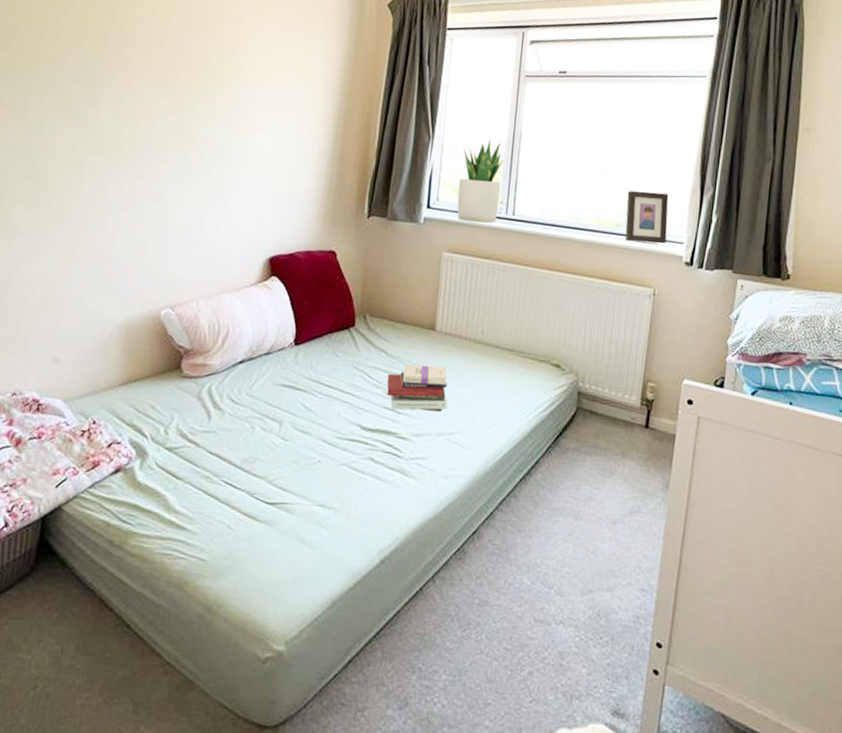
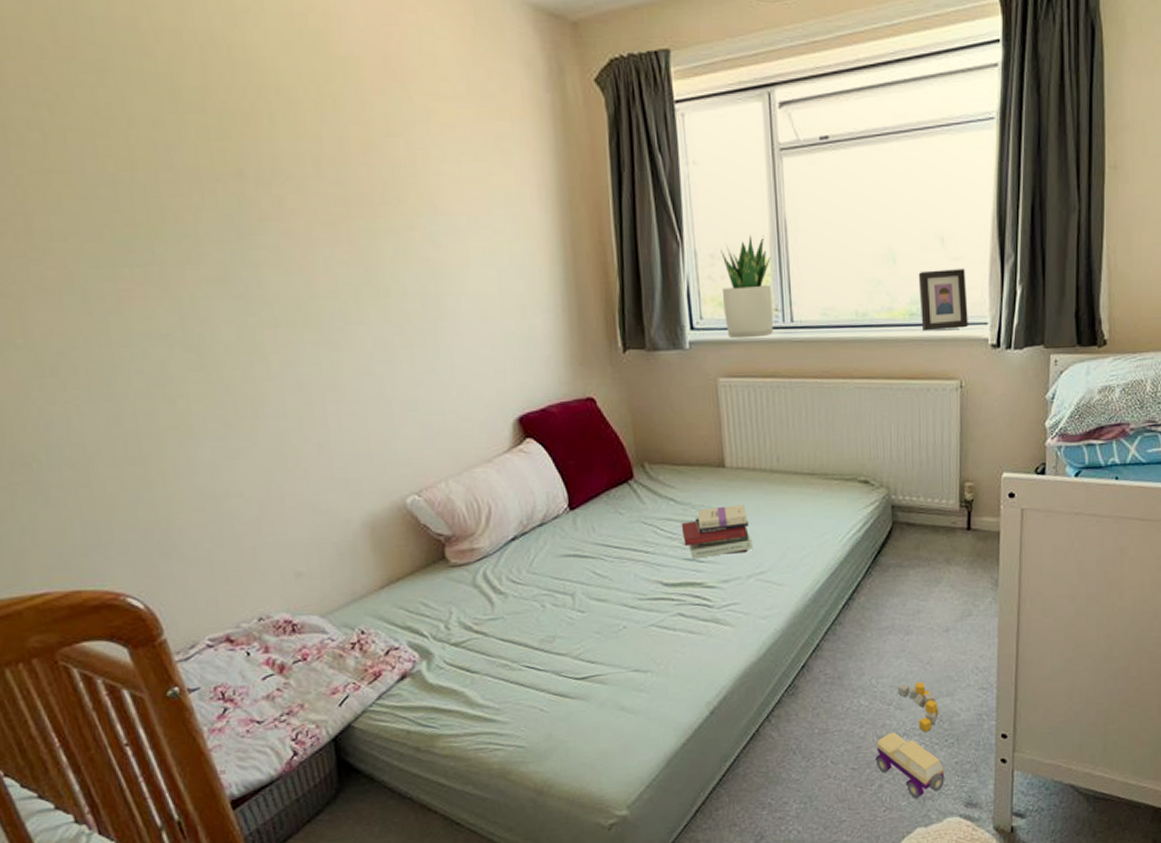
toy car: none [529,617,596,696] -> present [875,732,945,799]
toy blocks: none [560,569,598,625] -> present [898,682,939,733]

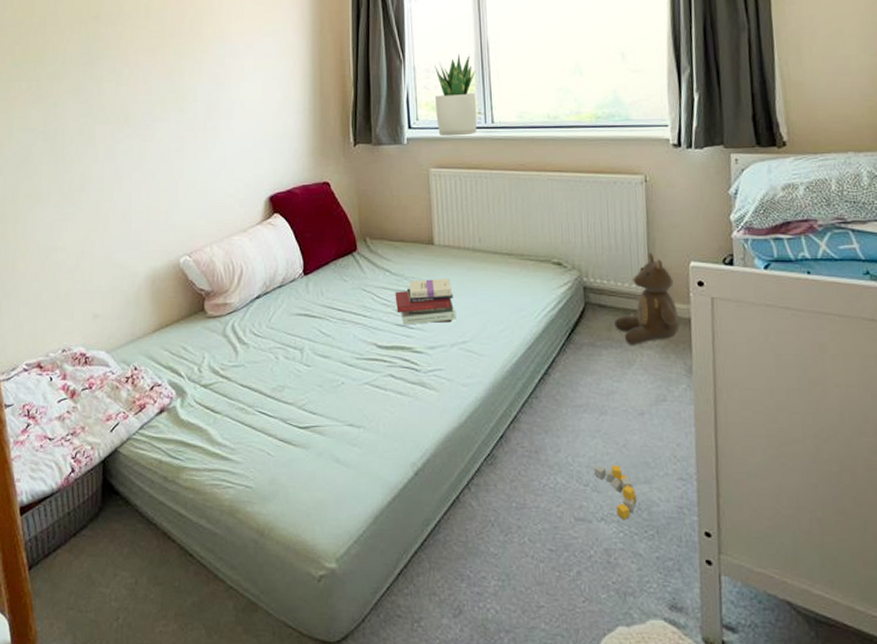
toy car: present [875,732,945,799] -> none [573,515,647,593]
picture frame: present [918,269,968,332] -> none [602,79,650,132]
teddy bear: none [923,465,988,562] -> present [615,252,680,345]

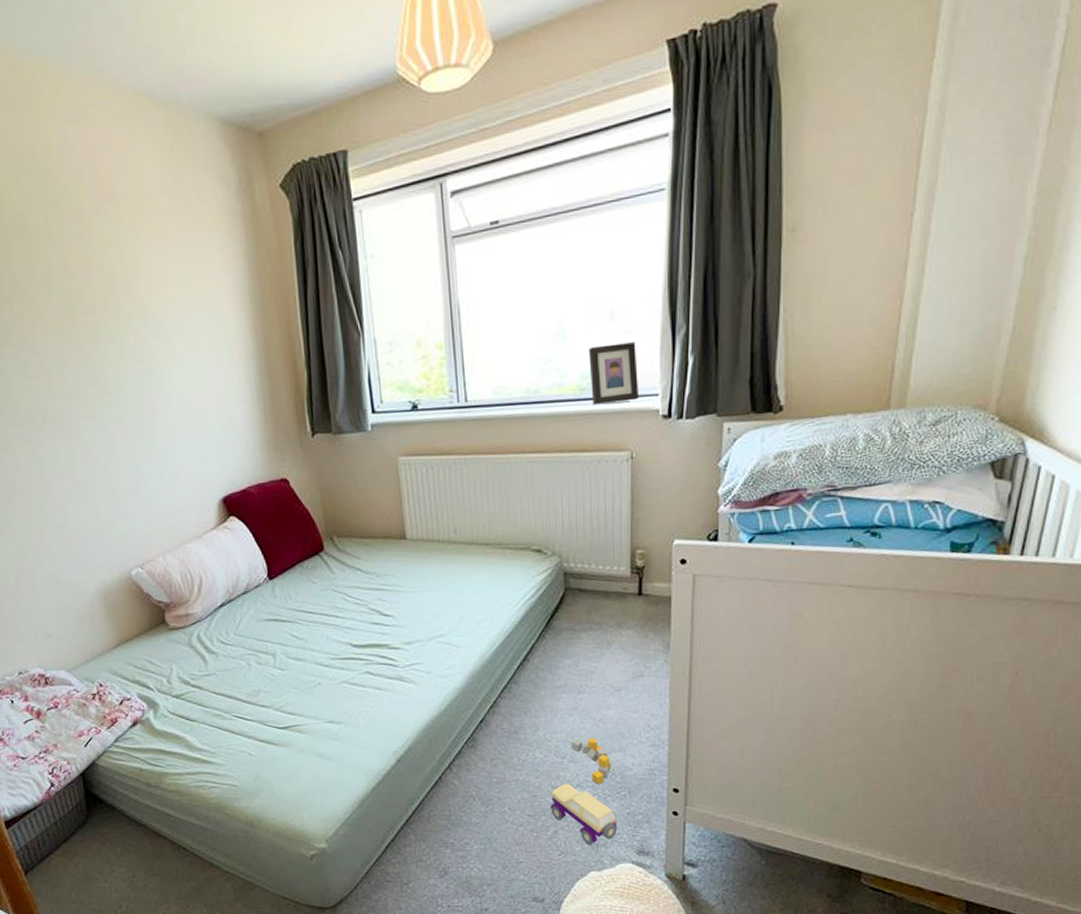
books: present [395,279,457,325] -> none [367,573,433,623]
planter: present [434,53,477,136] -> none [398,321,449,420]
toy car: none [573,515,647,593] -> present [550,783,618,845]
picture frame: none [602,79,650,132] -> present [588,342,639,406]
teddy bear: present [615,252,680,345] -> none [595,533,660,626]

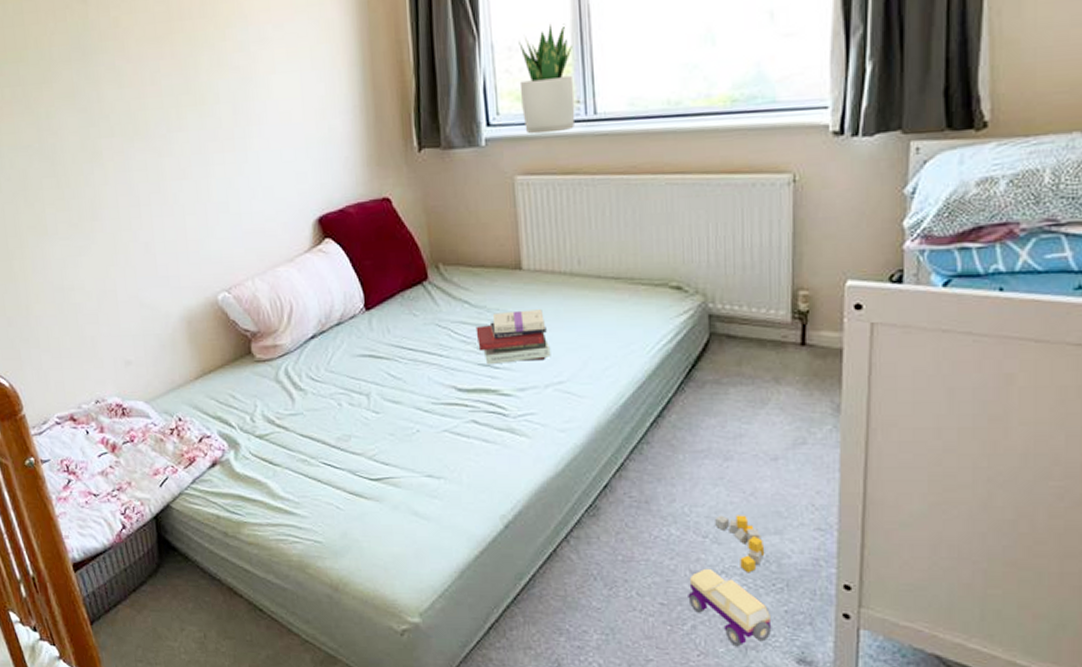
books: none [367,573,433,623] -> present [475,309,551,365]
planter: none [398,321,449,420] -> present [519,23,575,134]
picture frame: present [588,342,639,406] -> none [742,46,803,120]

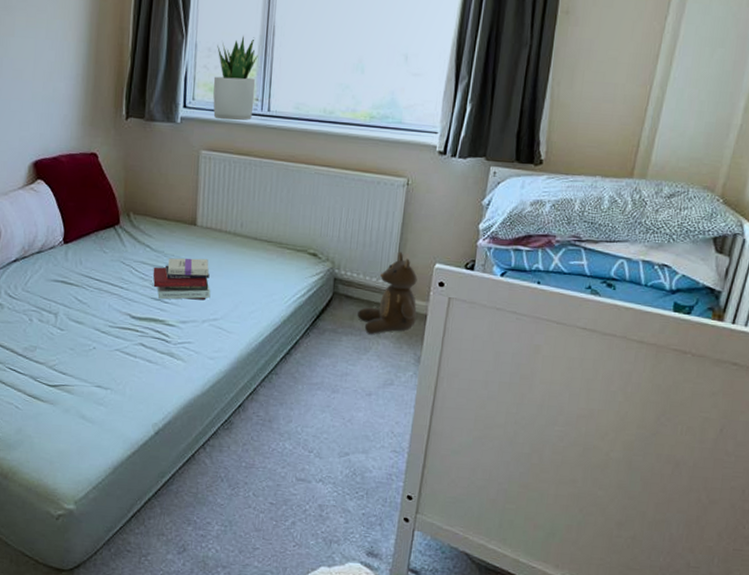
toy car: present [688,568,772,647] -> none [292,476,352,541]
toy blocks: present [715,515,765,573] -> none [319,435,354,483]
teddy bear: none [746,270,828,381] -> present [357,251,418,334]

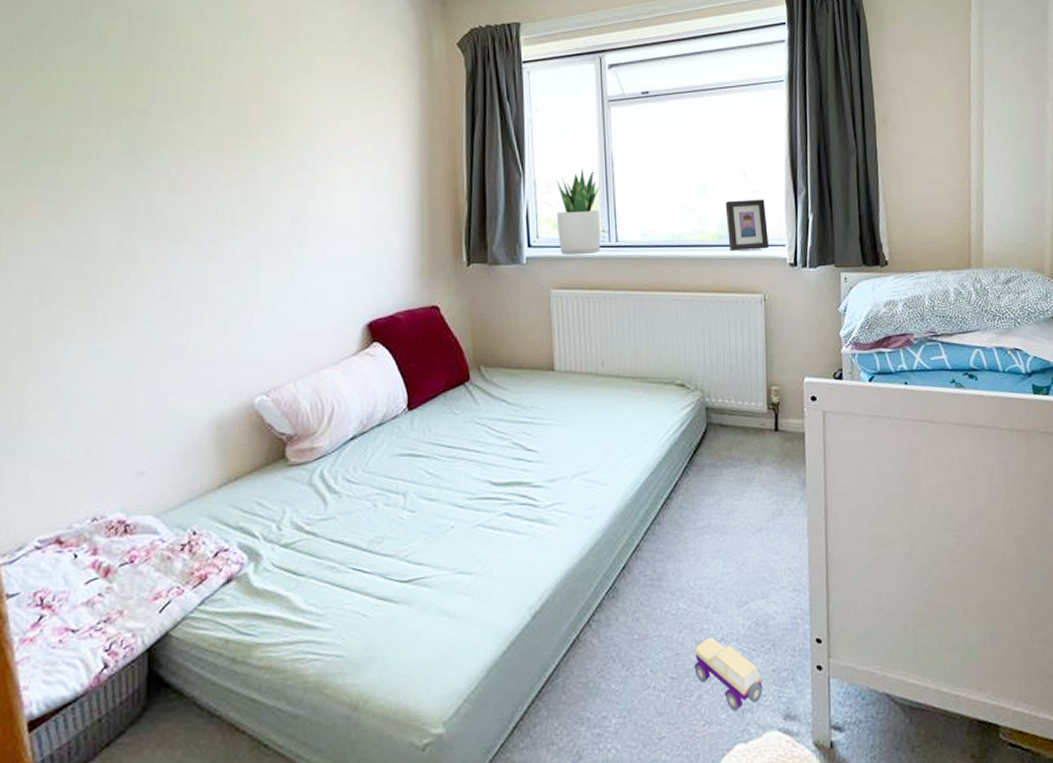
books: present [152,258,211,301] -> none [512,406,578,459]
toy car: none [292,476,352,541] -> present [694,637,763,711]
teddy bear: present [357,251,418,334] -> none [735,370,795,462]
picture frame: none [379,81,424,135] -> present [725,199,769,252]

